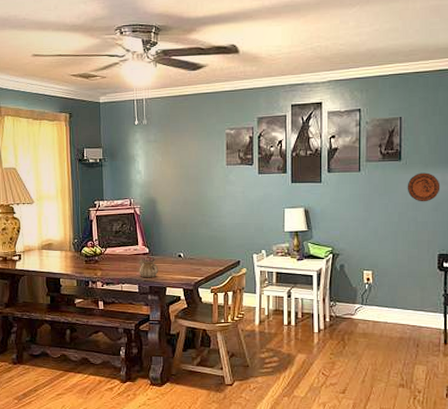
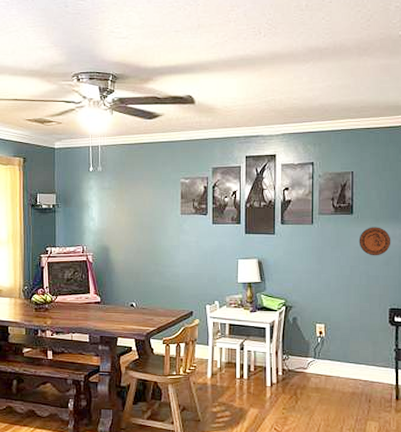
teapot: present [139,254,159,278] -> none [90,303,110,328]

